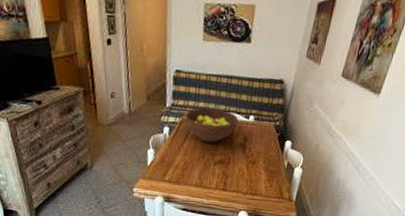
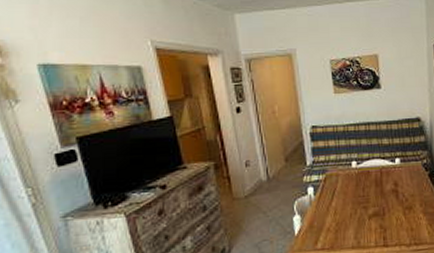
fruit bowl: present [185,108,239,143] -> none [328,158,385,195]

